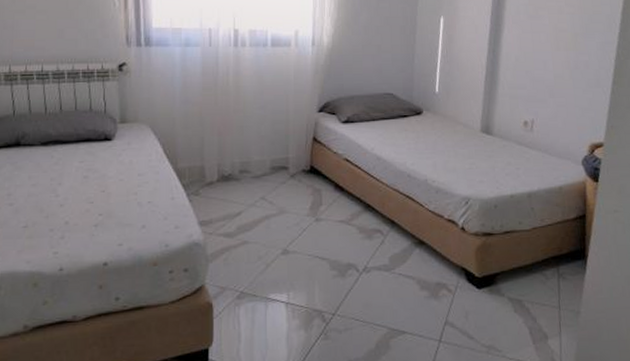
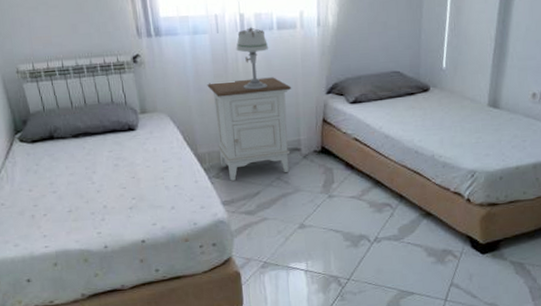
nightstand: none [194,92,283,199] -> present [207,77,292,181]
table lamp: none [228,43,262,104] -> present [236,27,269,90]

